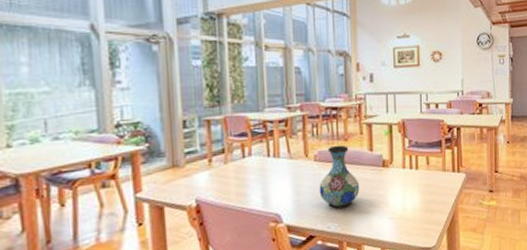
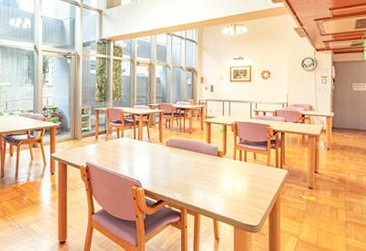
vase: present [319,145,360,209] -> none [168,136,199,183]

